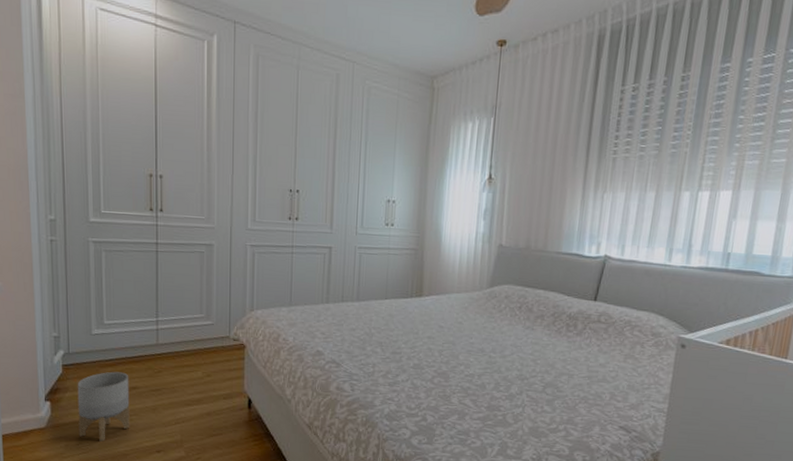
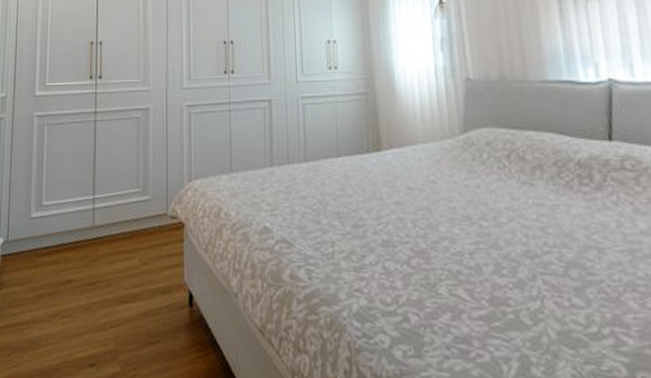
planter: present [77,371,130,442] -> none [11,261,64,352]

